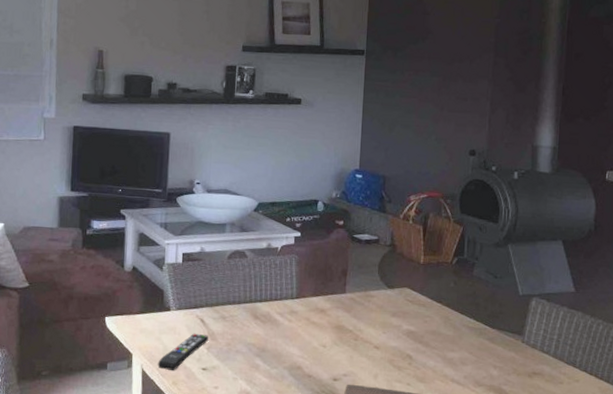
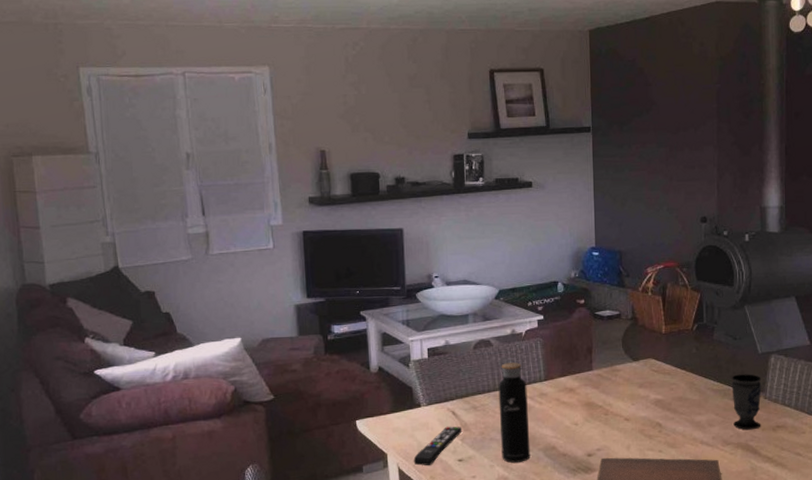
water bottle: none [246,268,278,379] -> present [498,354,531,463]
cup: none [487,314,520,374] -> present [731,374,762,430]

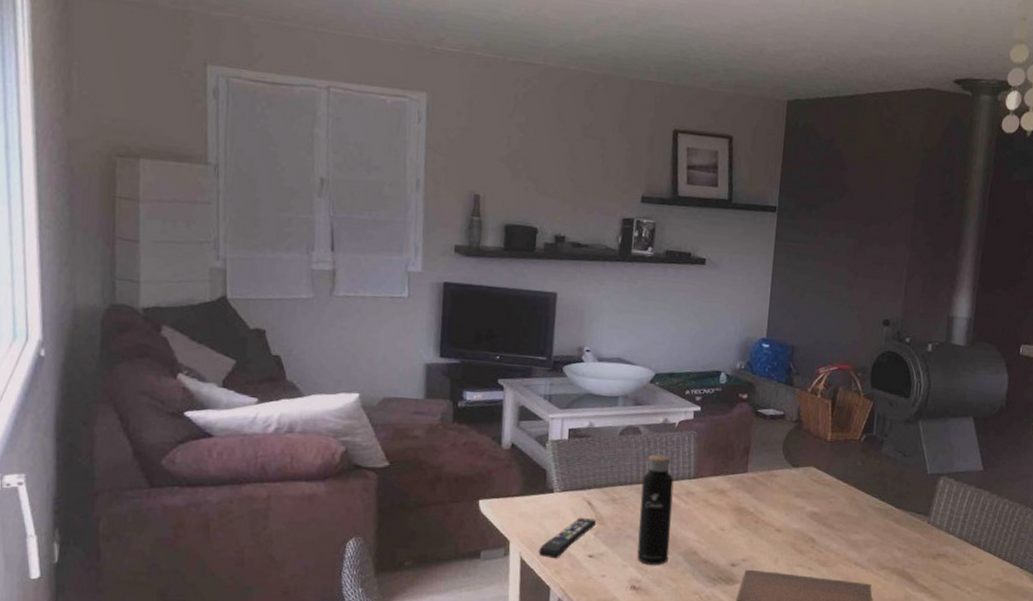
cup: present [731,374,762,430] -> none [892,494,927,556]

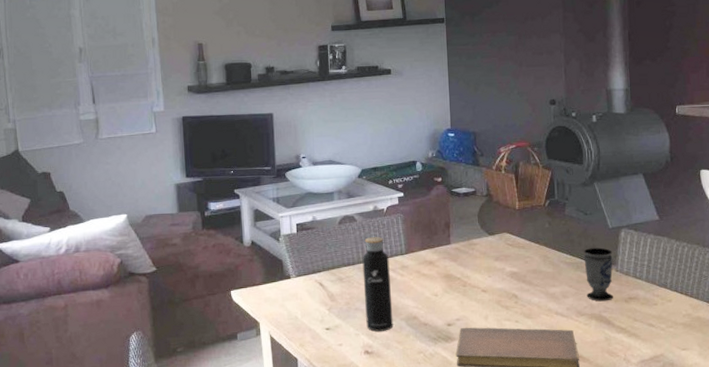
remote control: present [538,517,597,559] -> none [284,296,329,334]
cup: none [892,494,927,556] -> present [583,247,614,302]

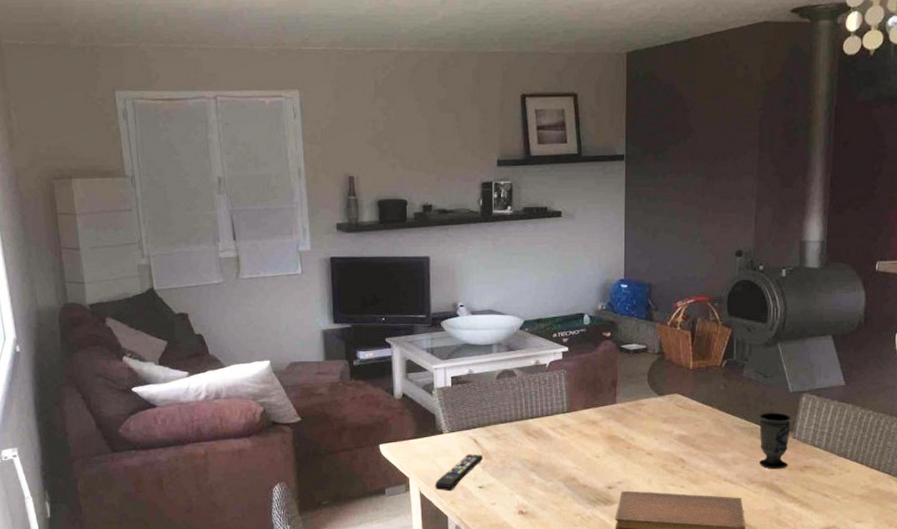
remote control: none [284,296,329,334] -> present [435,453,484,492]
water bottle: present [362,229,393,332] -> none [520,385,551,492]

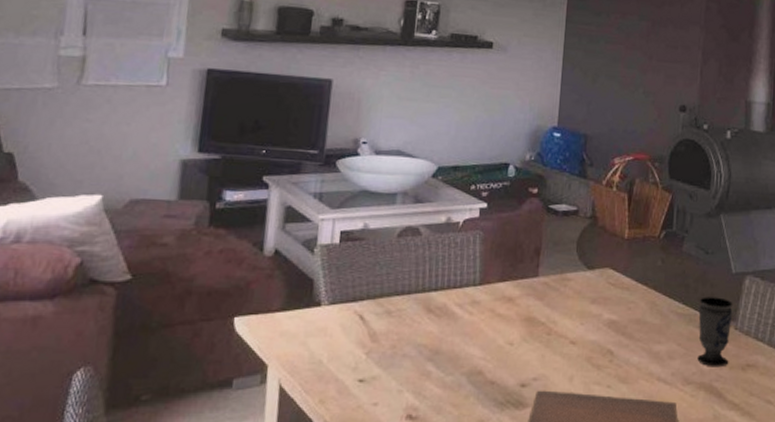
remote control: present [435,453,484,492] -> none [300,334,370,386]

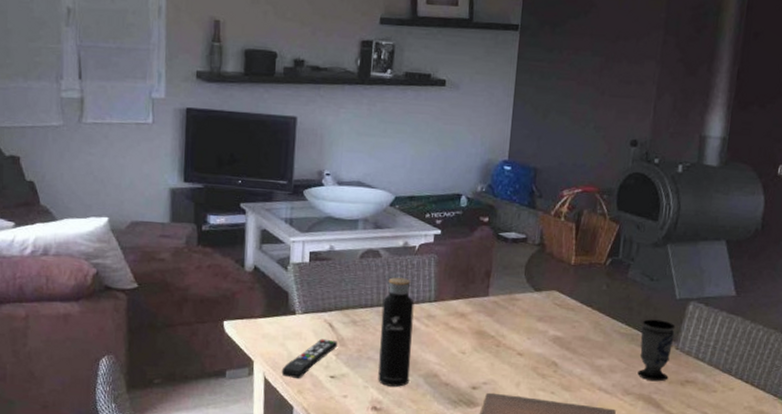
remote control: none [300,334,370,386] -> present [281,338,338,379]
water bottle: none [414,248,457,389] -> present [378,269,414,387]

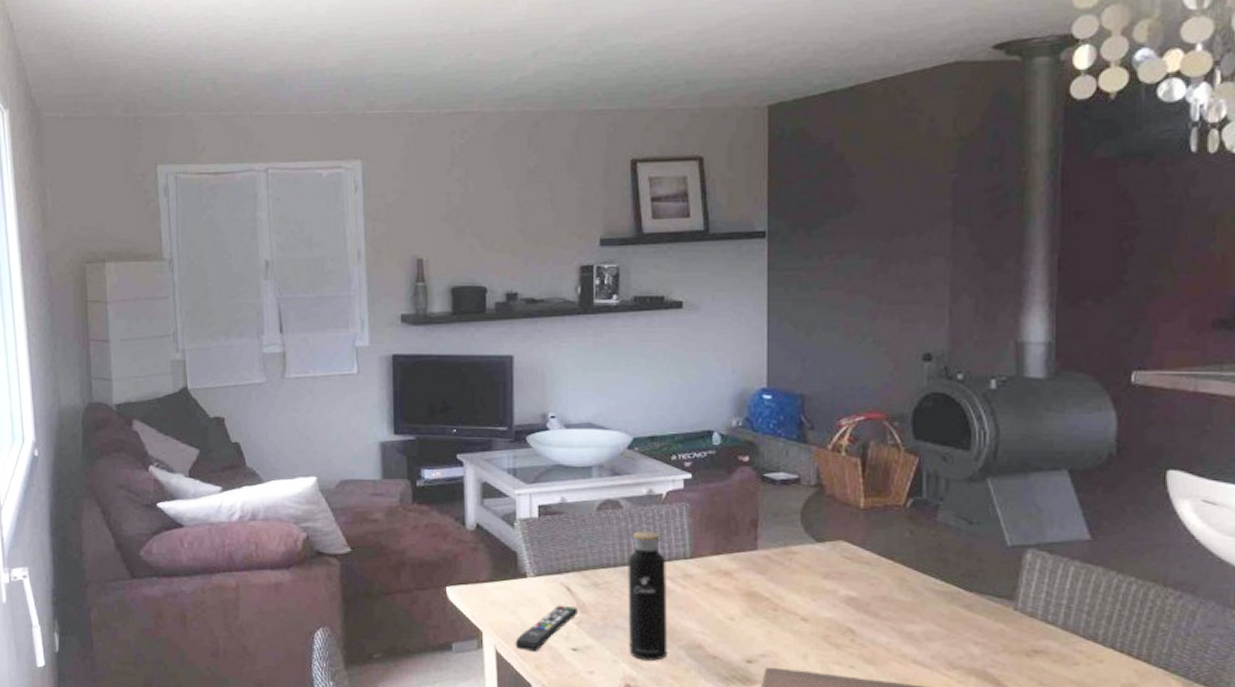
cup: present [637,319,676,382] -> none [963,572,1010,652]

